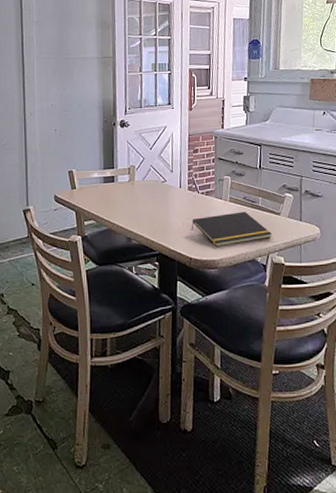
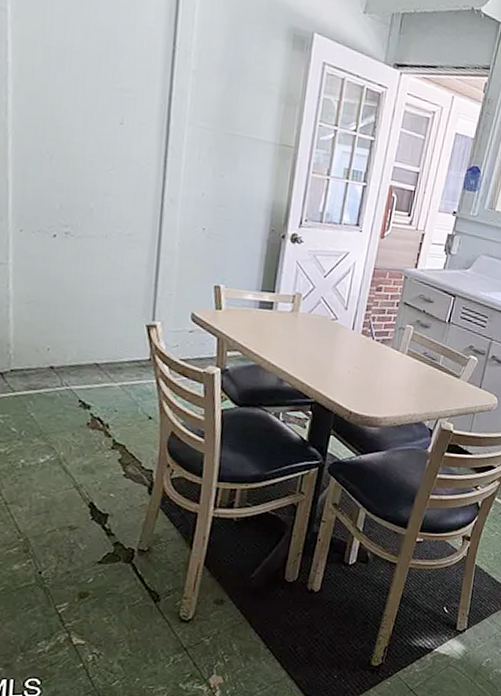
notepad: present [191,211,273,247] -> none [356,367,447,404]

